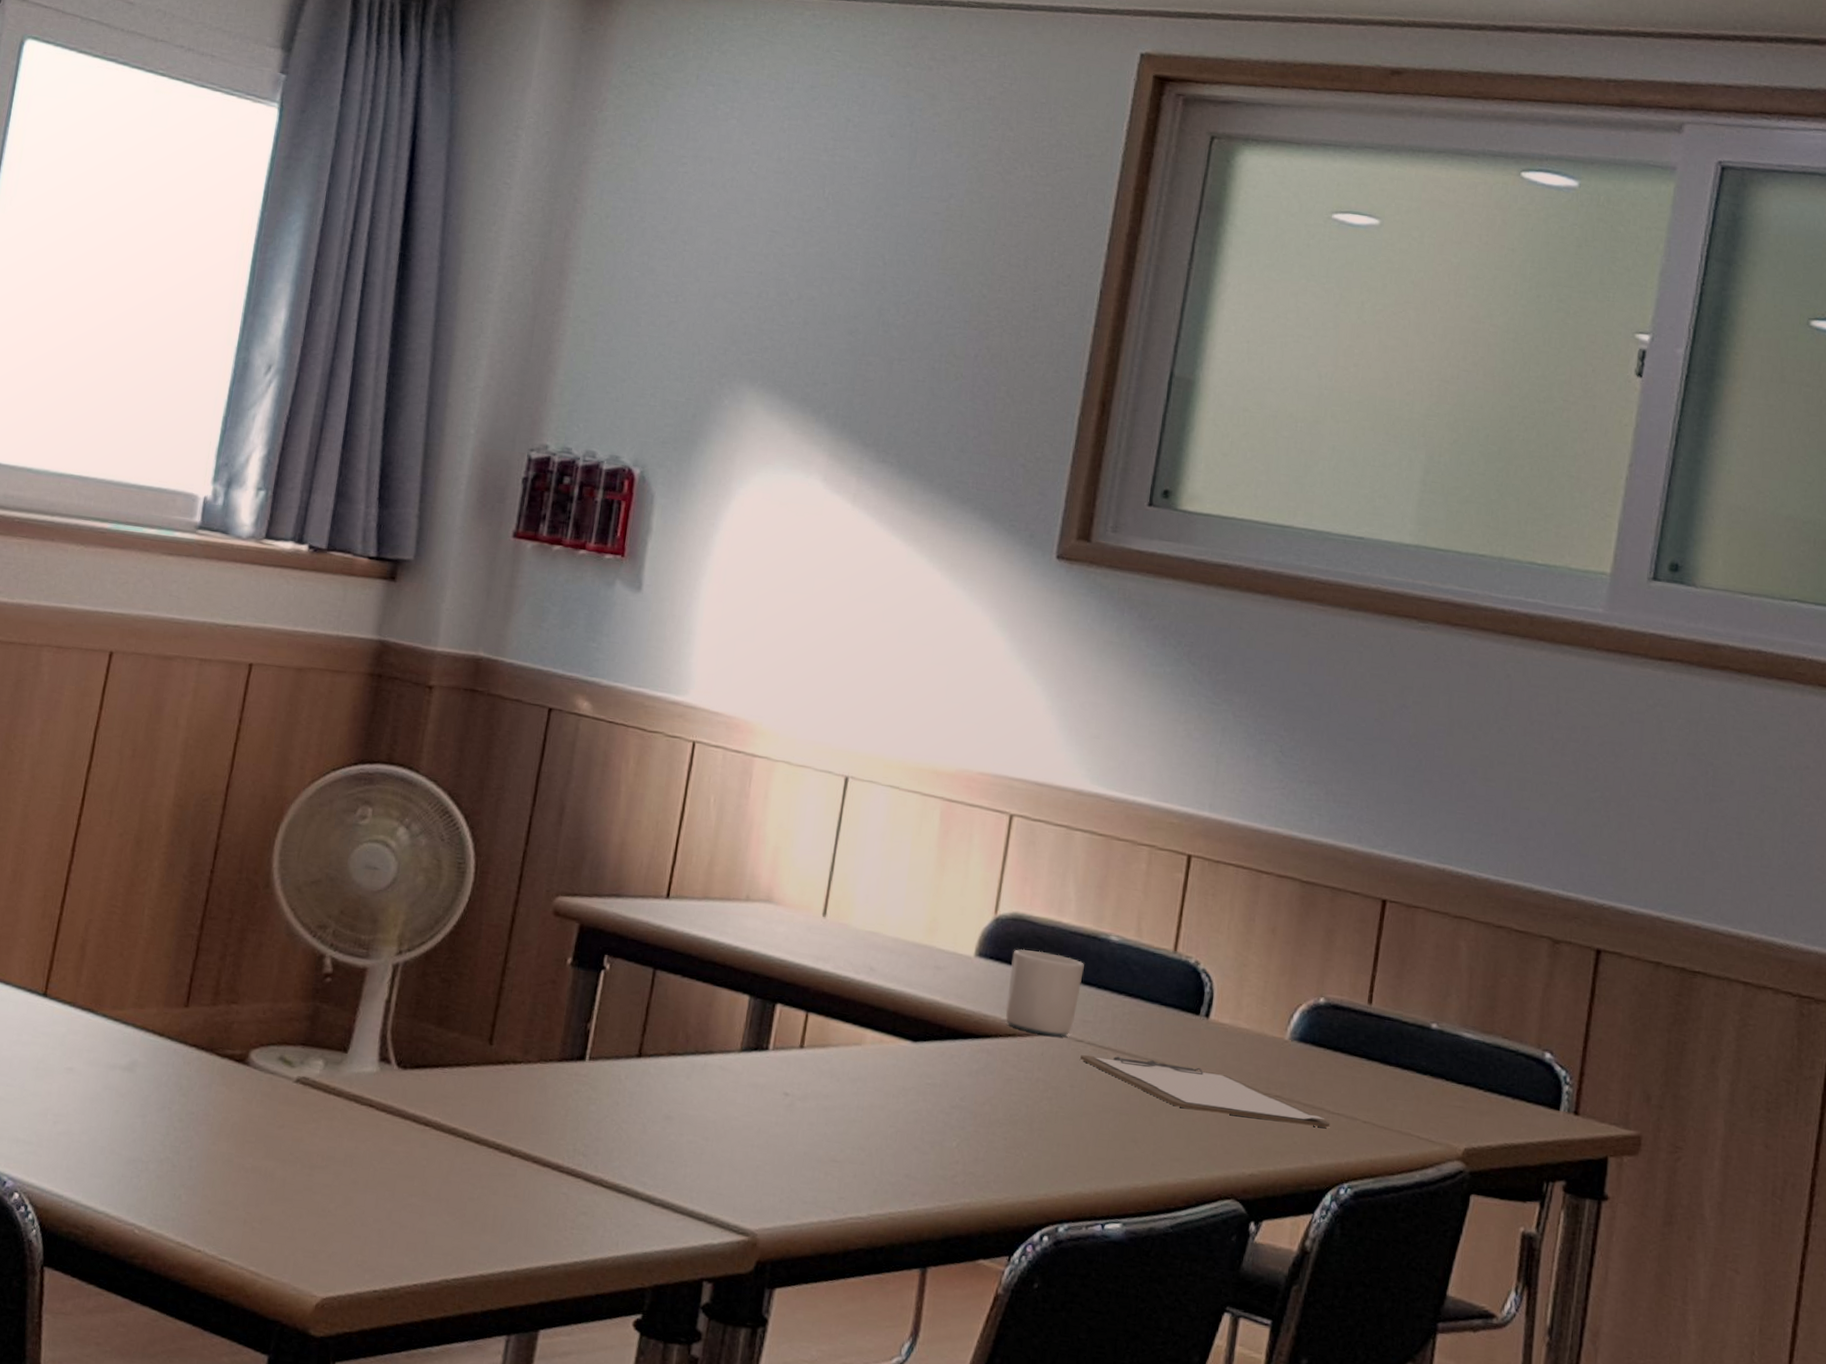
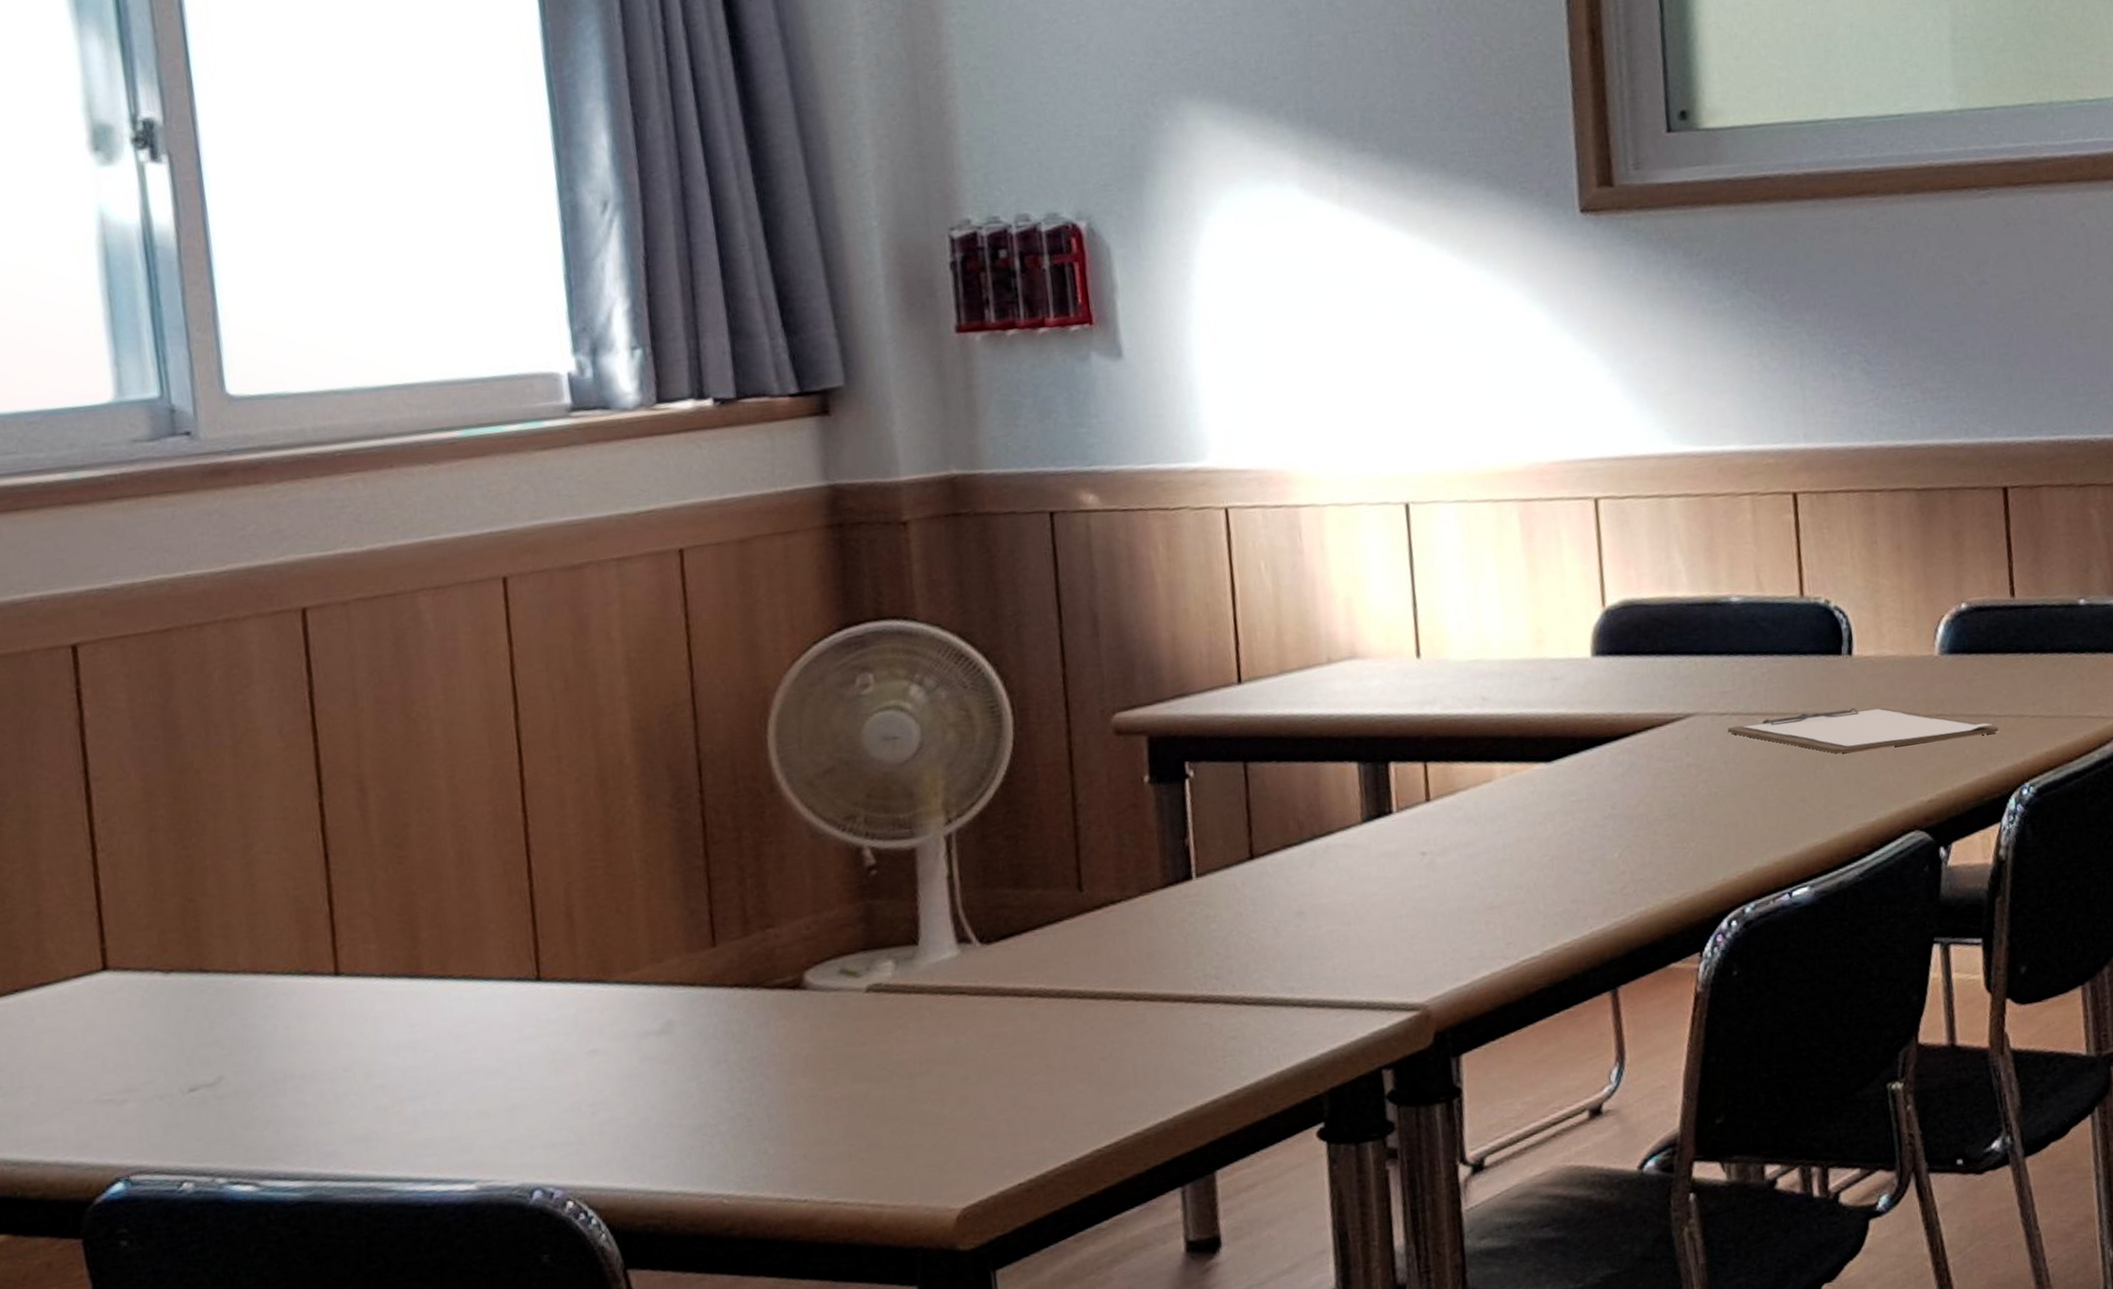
mug: present [1005,949,1084,1037] -> none [1631,631,1713,720]

